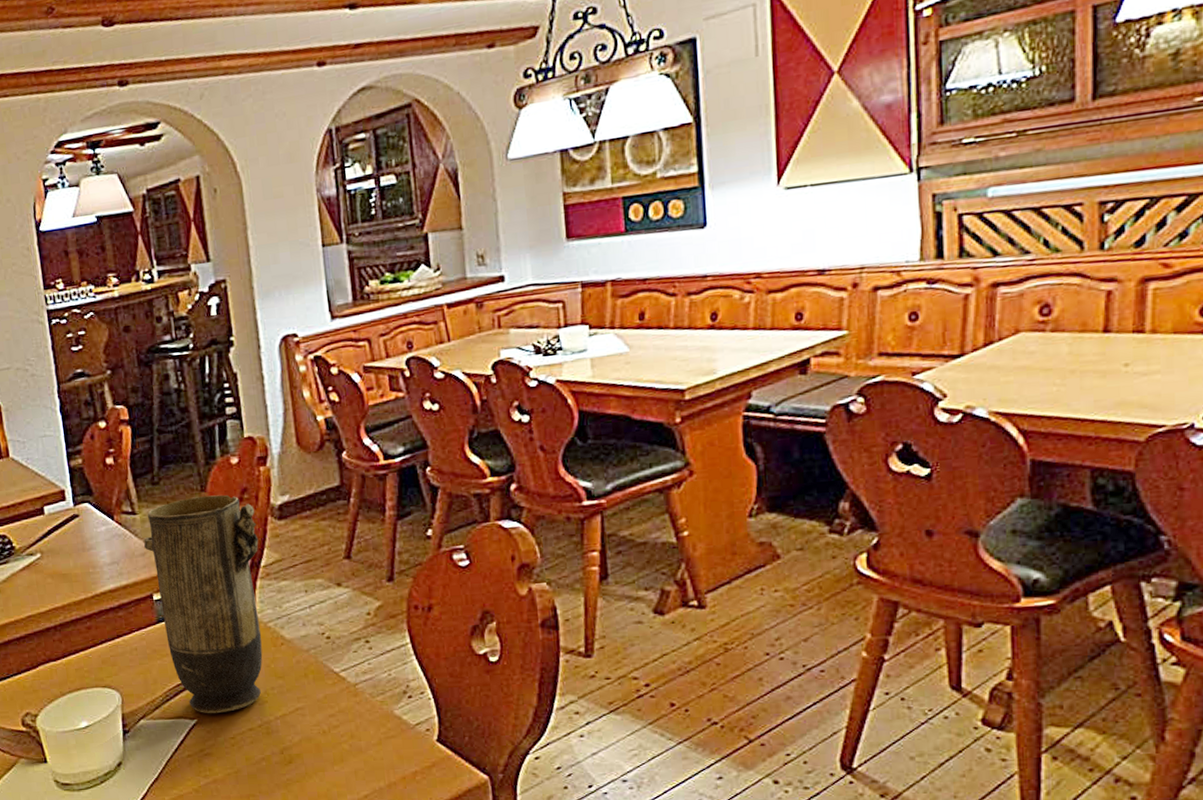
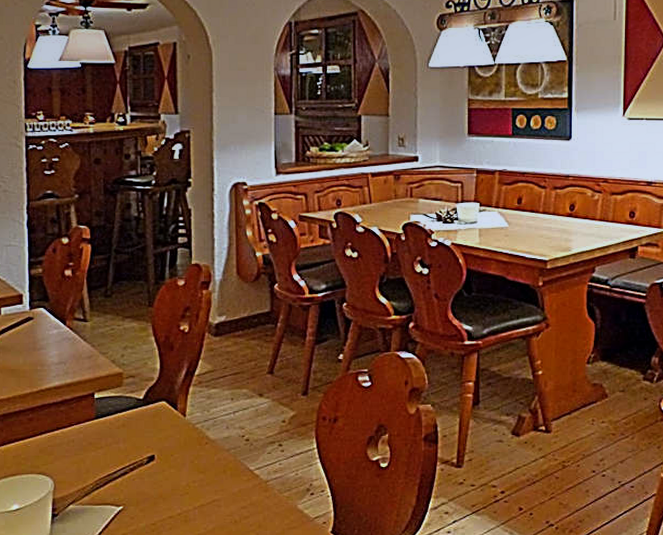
vase: present [143,494,263,714] -> none [91,311,195,502]

